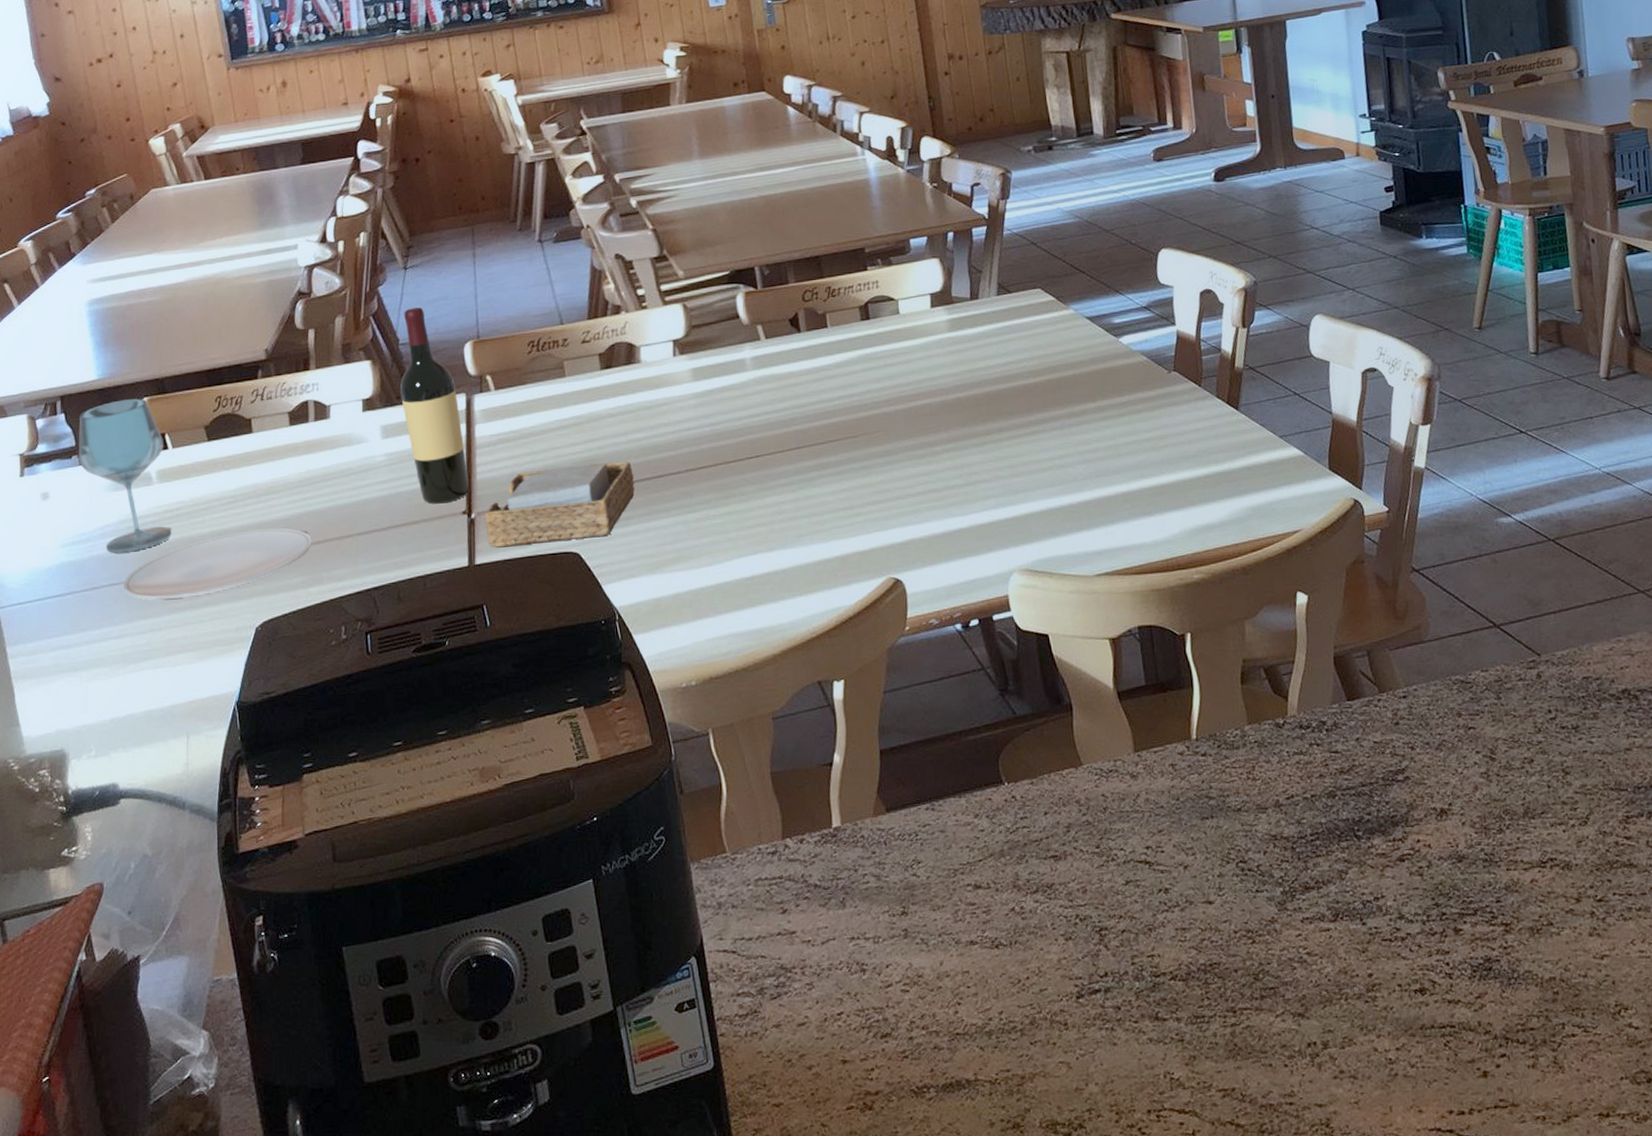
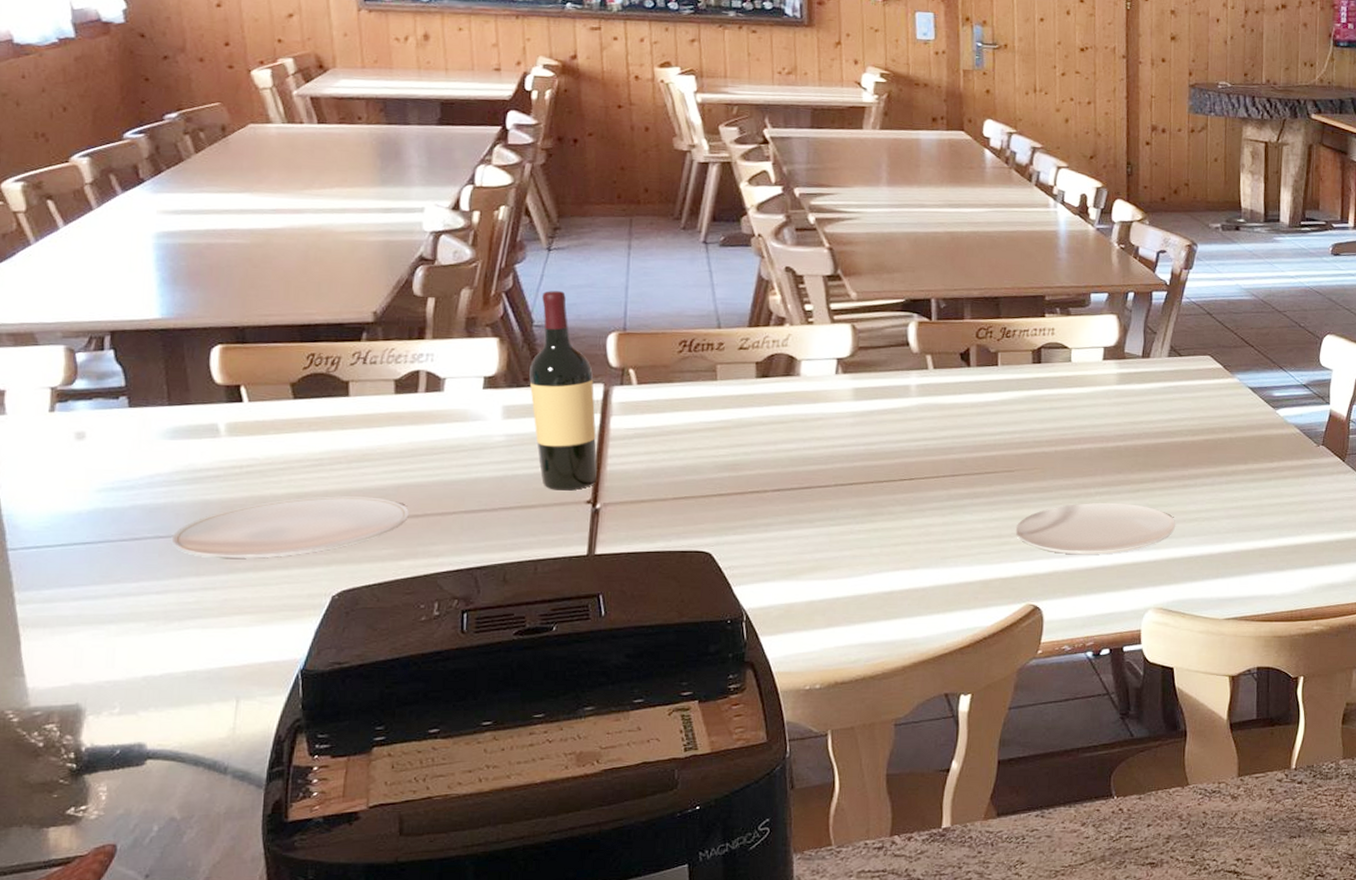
wine glass: present [78,398,172,554] -> none [127,344,239,505]
napkin holder: present [484,461,635,548] -> none [611,467,779,540]
plate: none [866,458,1030,520] -> present [1015,502,1176,554]

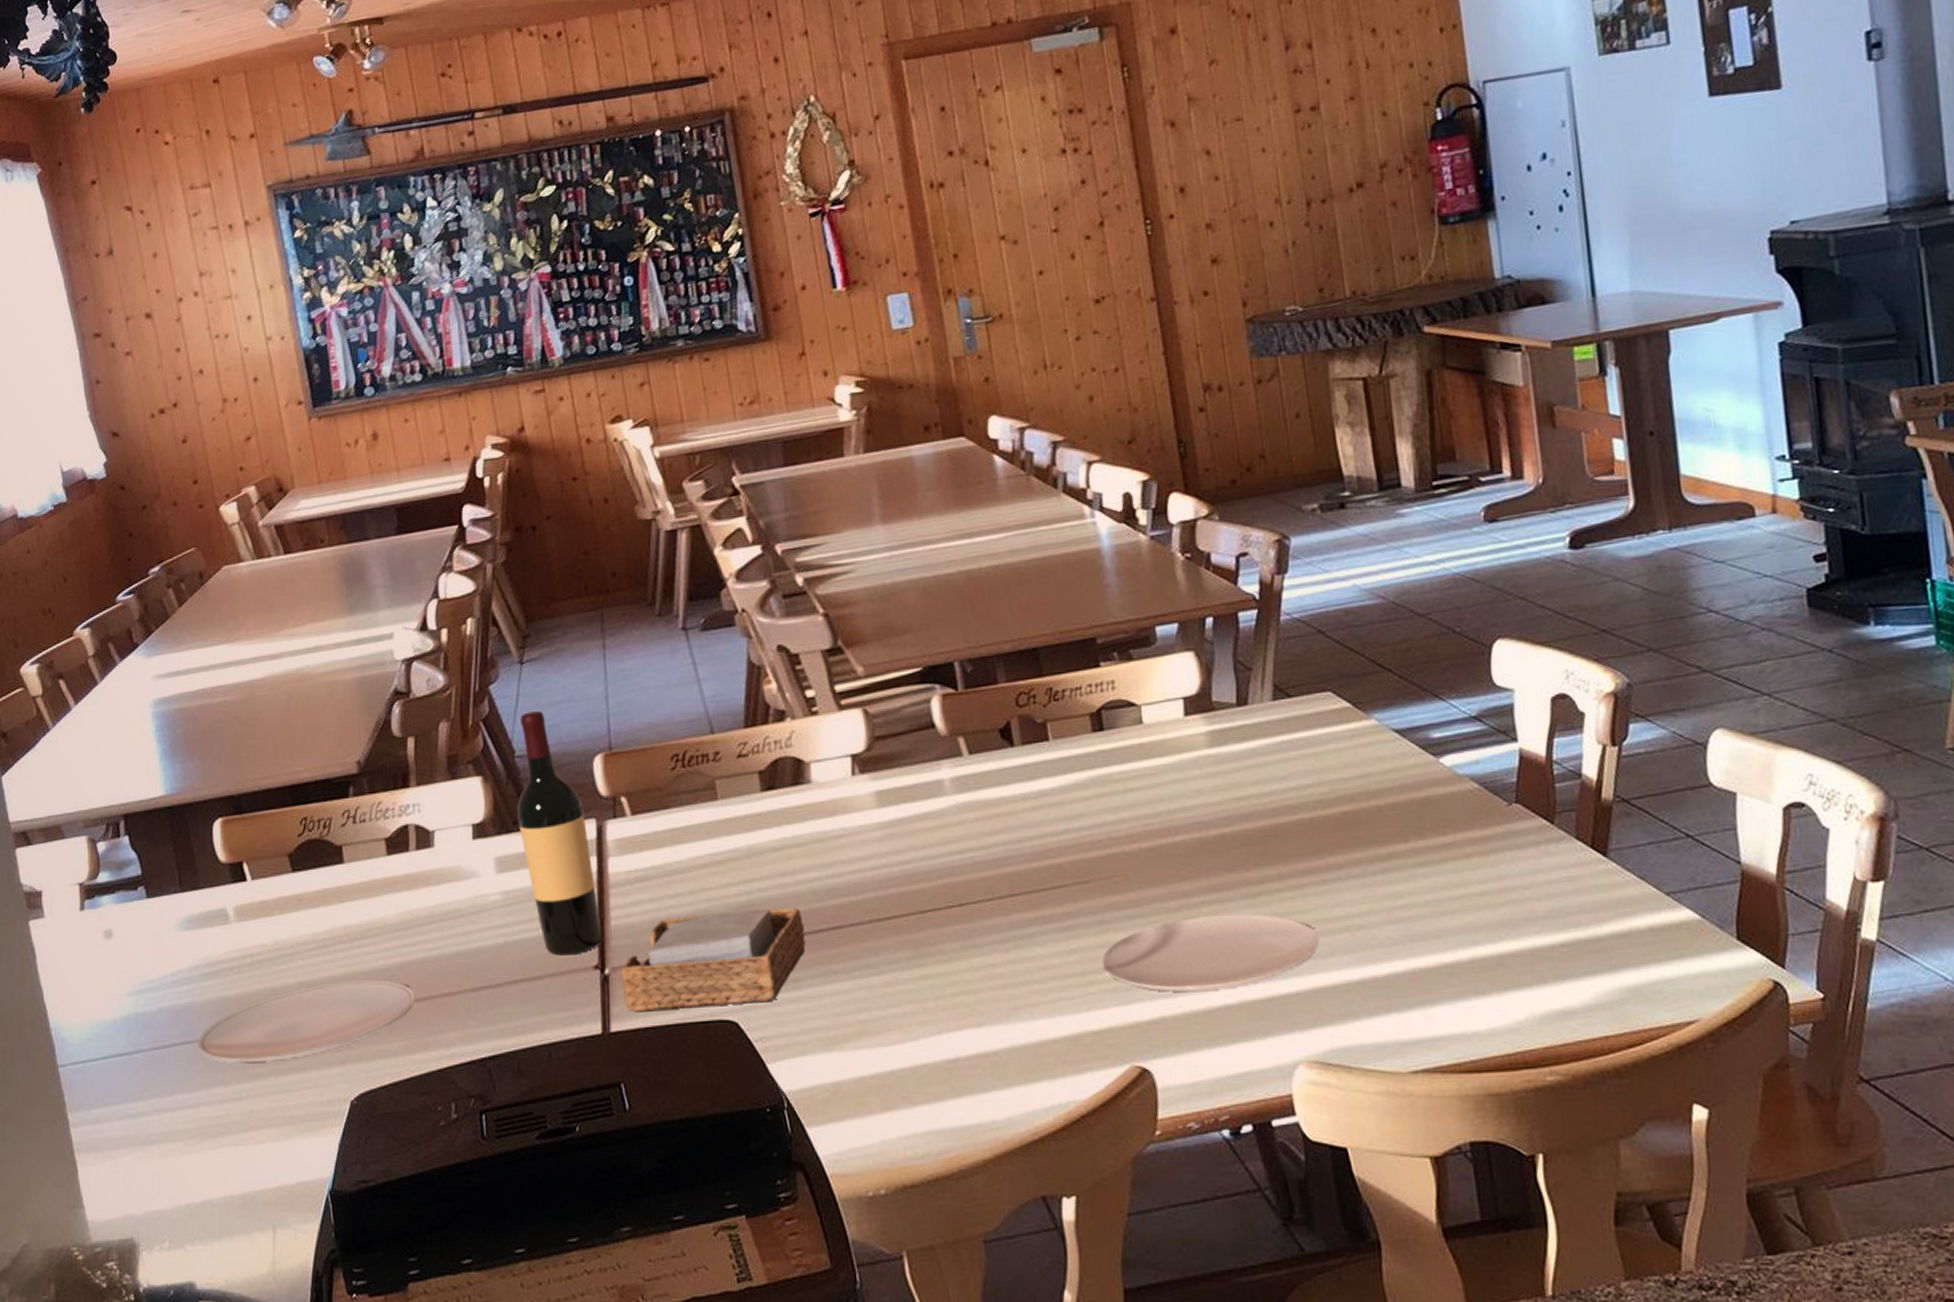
napkin holder: none [611,467,779,540] -> present [621,907,806,1013]

